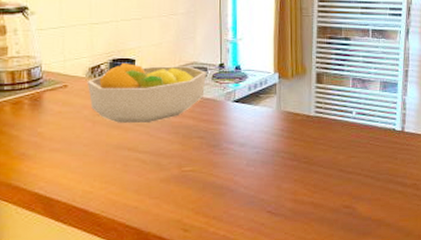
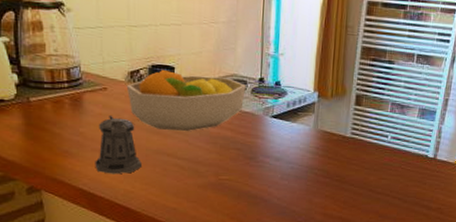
pepper shaker: none [52,113,101,175] -> present [95,116,141,174]

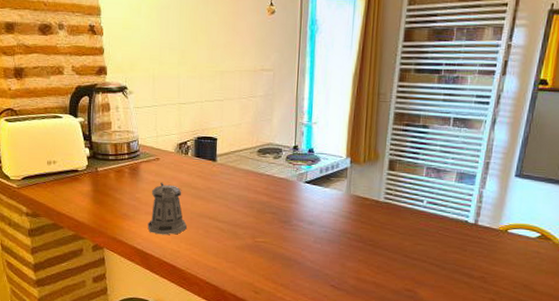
fruit bowl: present [126,69,246,131] -> none [175,140,281,196]

